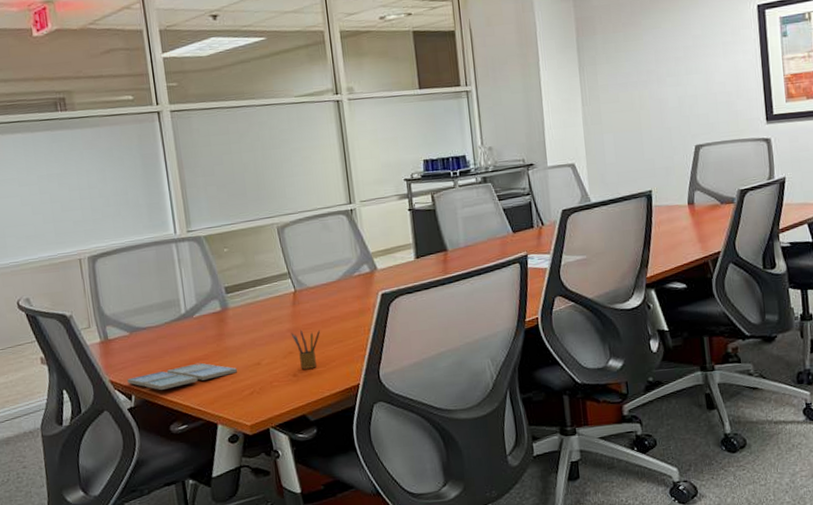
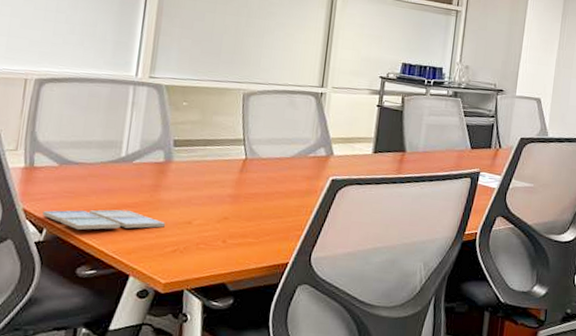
pencil box: present [291,330,320,369] -> none [230,198,261,238]

